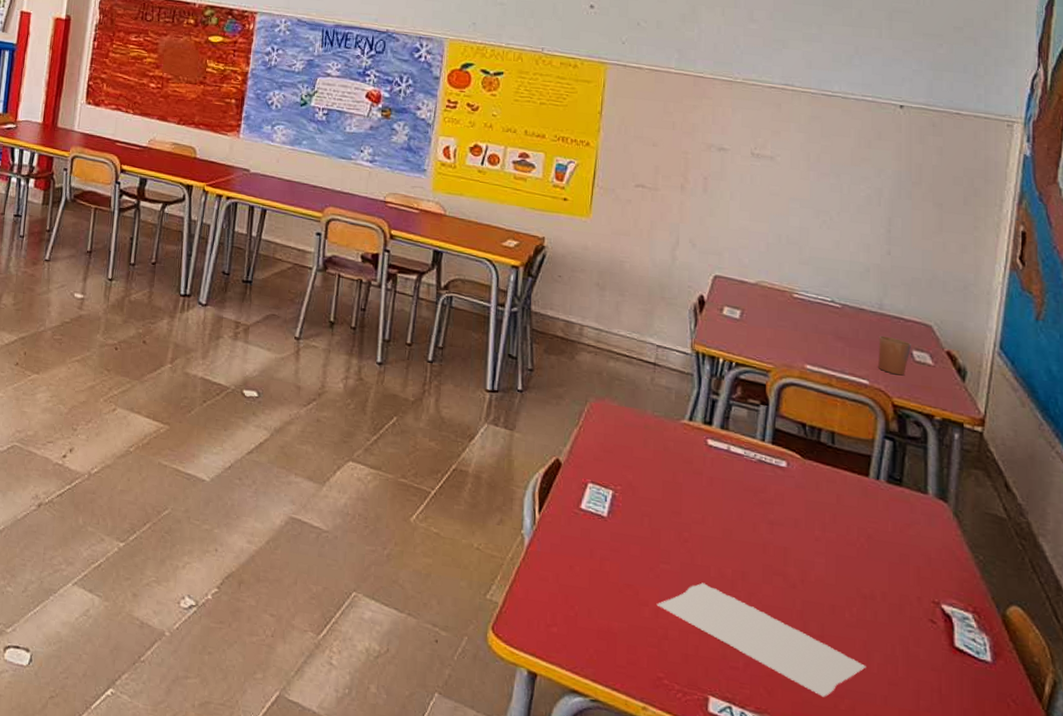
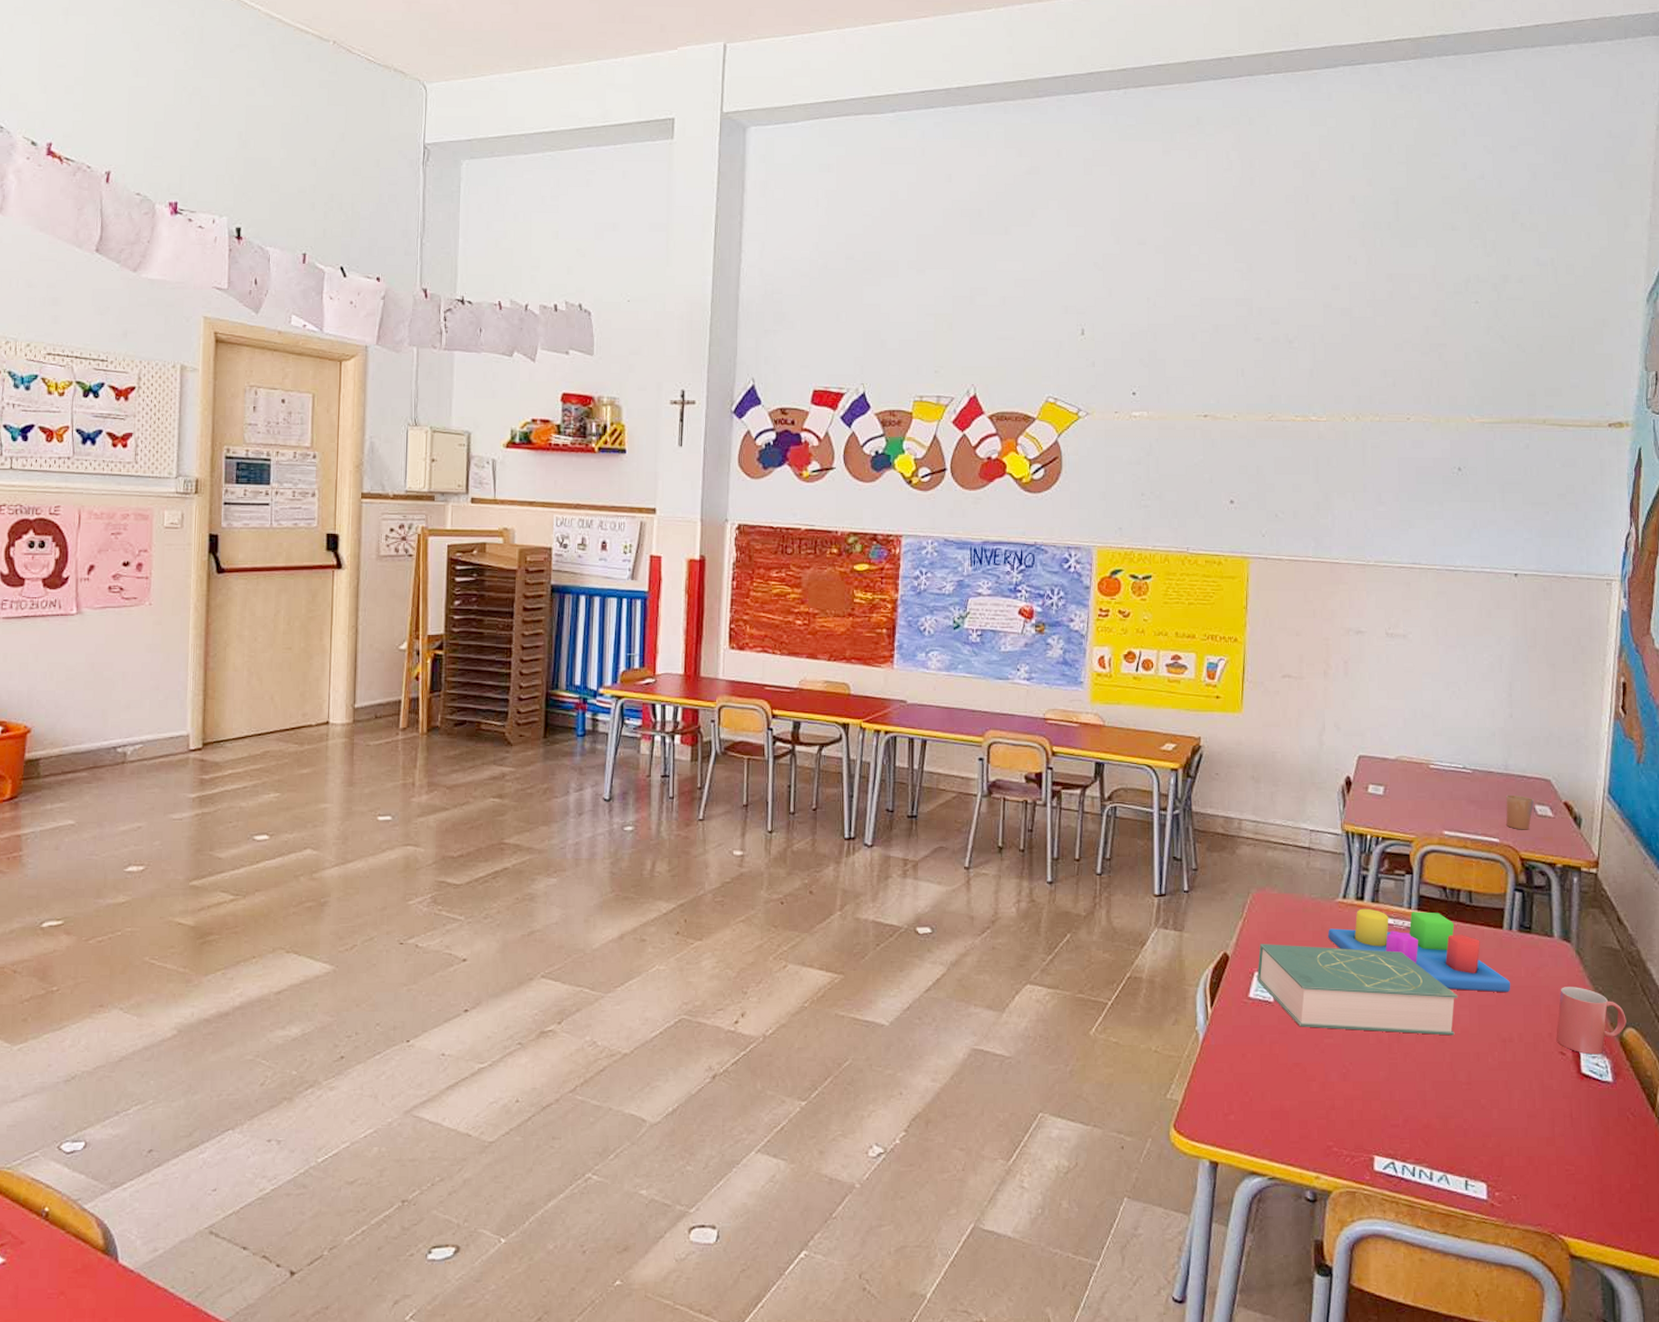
book: none [591,455,814,583] -> present [1257,944,1458,1036]
paper sheet: present [656,582,866,697] -> none [1323,1050,1508,1139]
toy blocks: none [669,434,875,546] -> present [1327,908,1511,993]
mug: none [926,549,1011,630] -> present [1556,987,1627,1055]

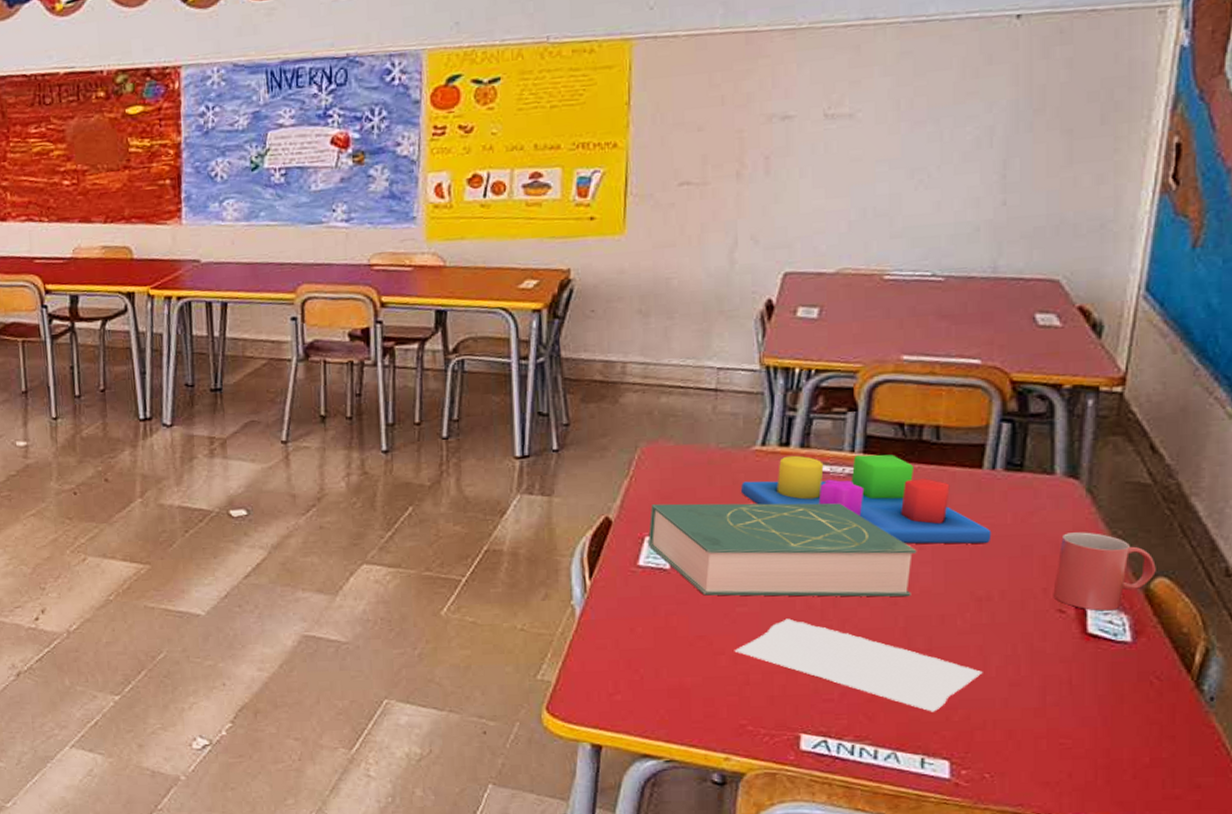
paper sheet: none [1323,1050,1508,1139] -> present [734,618,983,712]
cup: present [1505,795,1535,830] -> none [992,303,1035,347]

